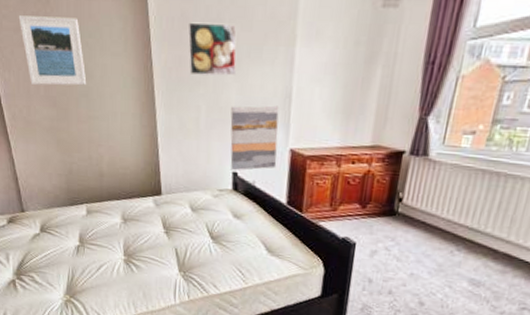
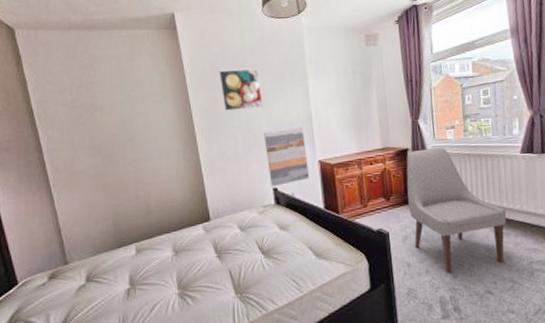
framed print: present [18,16,87,86] -> none [62,76,131,137]
chair: none [383,154,512,300] -> present [406,147,507,273]

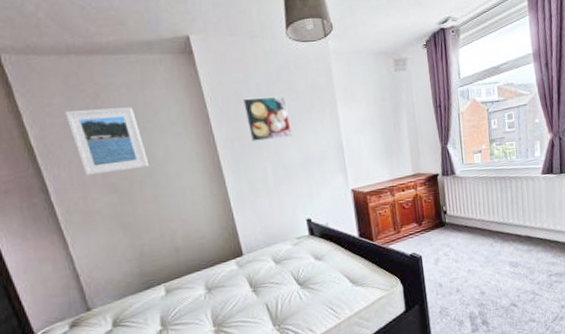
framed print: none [62,76,131,137] -> present [64,107,150,175]
wall art: present [264,127,310,187] -> none [294,156,343,218]
chair: present [406,147,507,273] -> none [437,171,529,291]

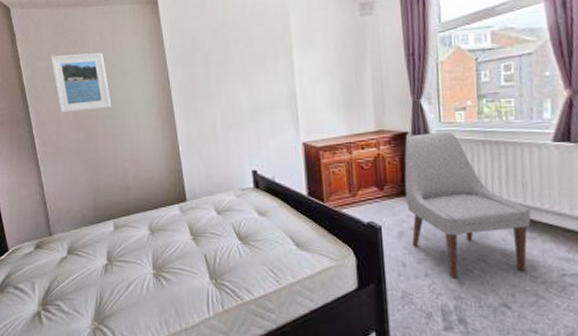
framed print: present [242,96,292,142] -> none [198,43,244,87]
chair: none [437,171,529,291] -> present [404,132,532,279]

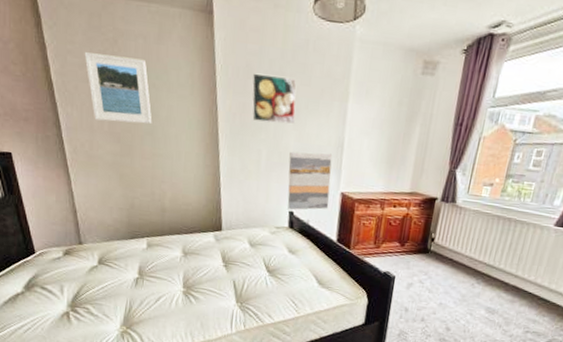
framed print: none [198,43,244,87] -> present [252,73,297,124]
wall art: none [244,105,292,169] -> present [287,151,333,210]
chair: present [404,132,532,279] -> none [418,201,519,325]

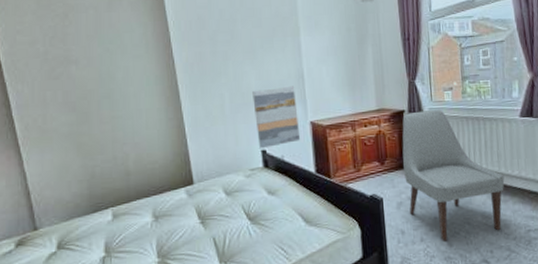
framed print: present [84,52,152,124] -> none [34,28,109,93]
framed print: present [252,73,297,124] -> none [204,22,252,67]
chair: none [418,201,519,325] -> present [402,110,505,242]

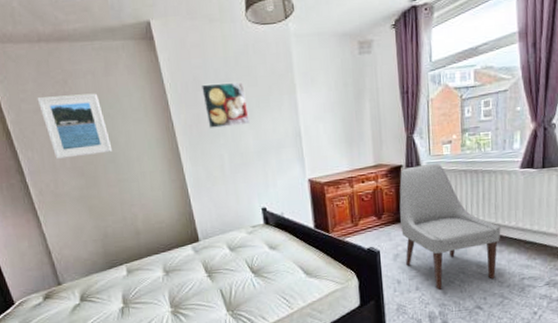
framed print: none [34,28,109,93] -> present [37,93,113,159]
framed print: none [204,22,252,67] -> present [200,82,249,128]
wall art: present [252,85,301,149] -> none [251,144,299,207]

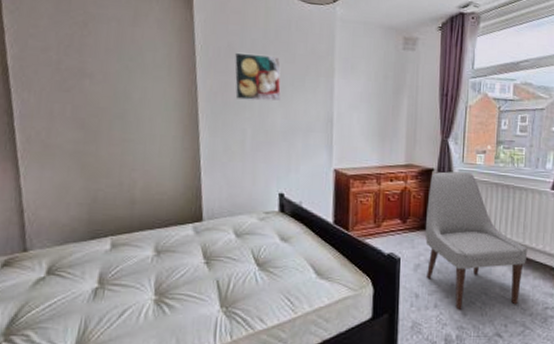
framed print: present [37,93,113,159] -> none [48,36,124,108]

